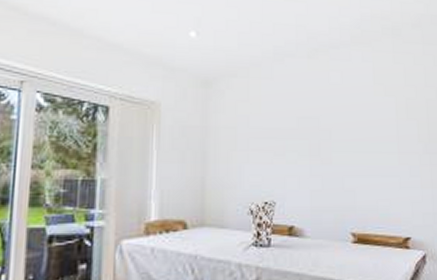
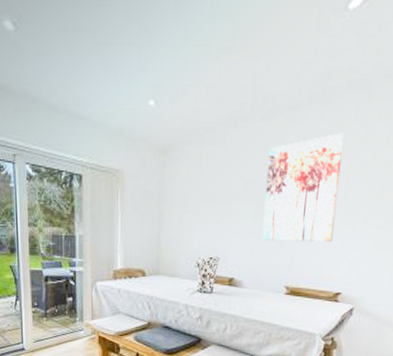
wall art: none [317,72,392,180] -> present [262,133,344,242]

